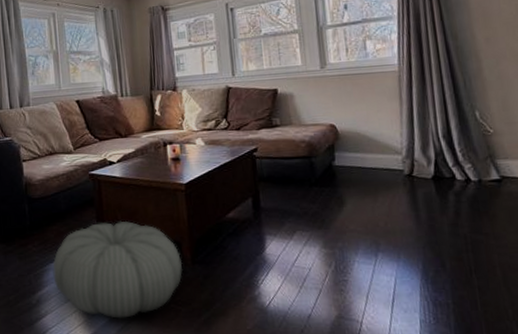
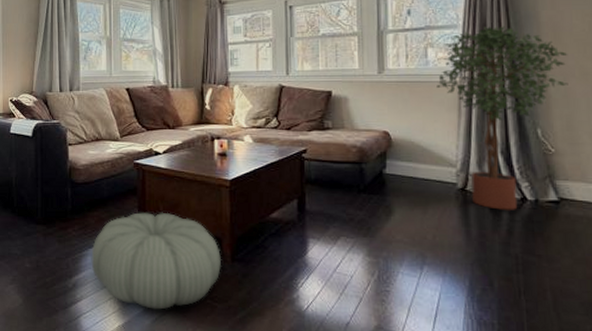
potted tree: none [377,13,501,193] -> present [437,25,568,210]

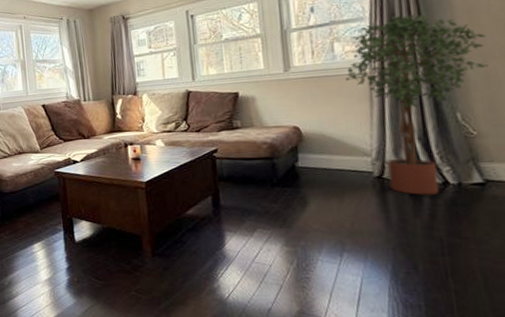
pouf: present [91,212,222,310] -> none [22,214,143,302]

